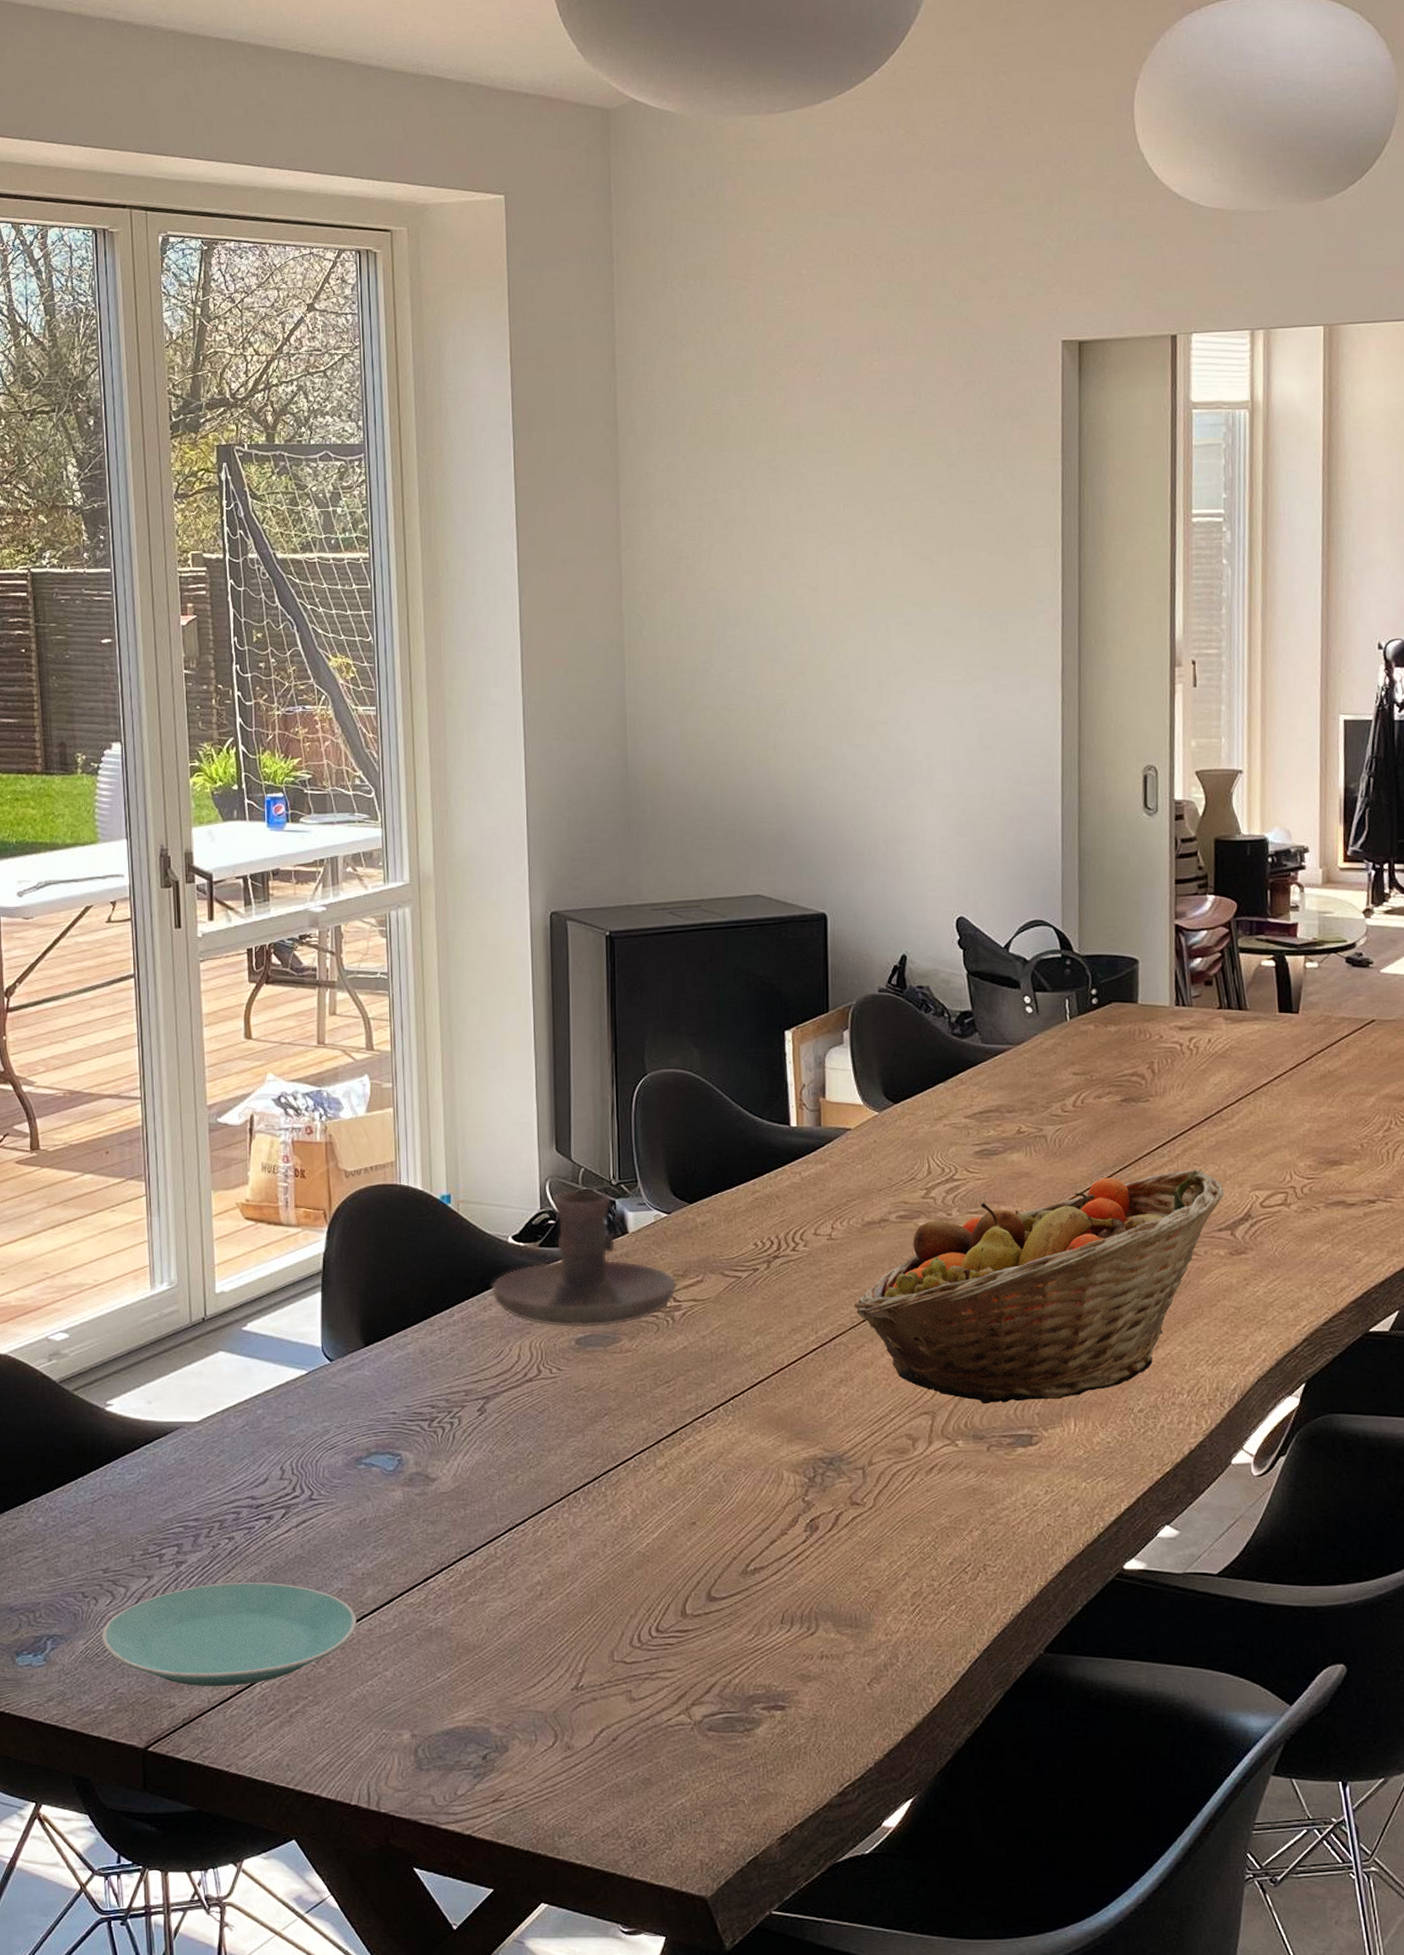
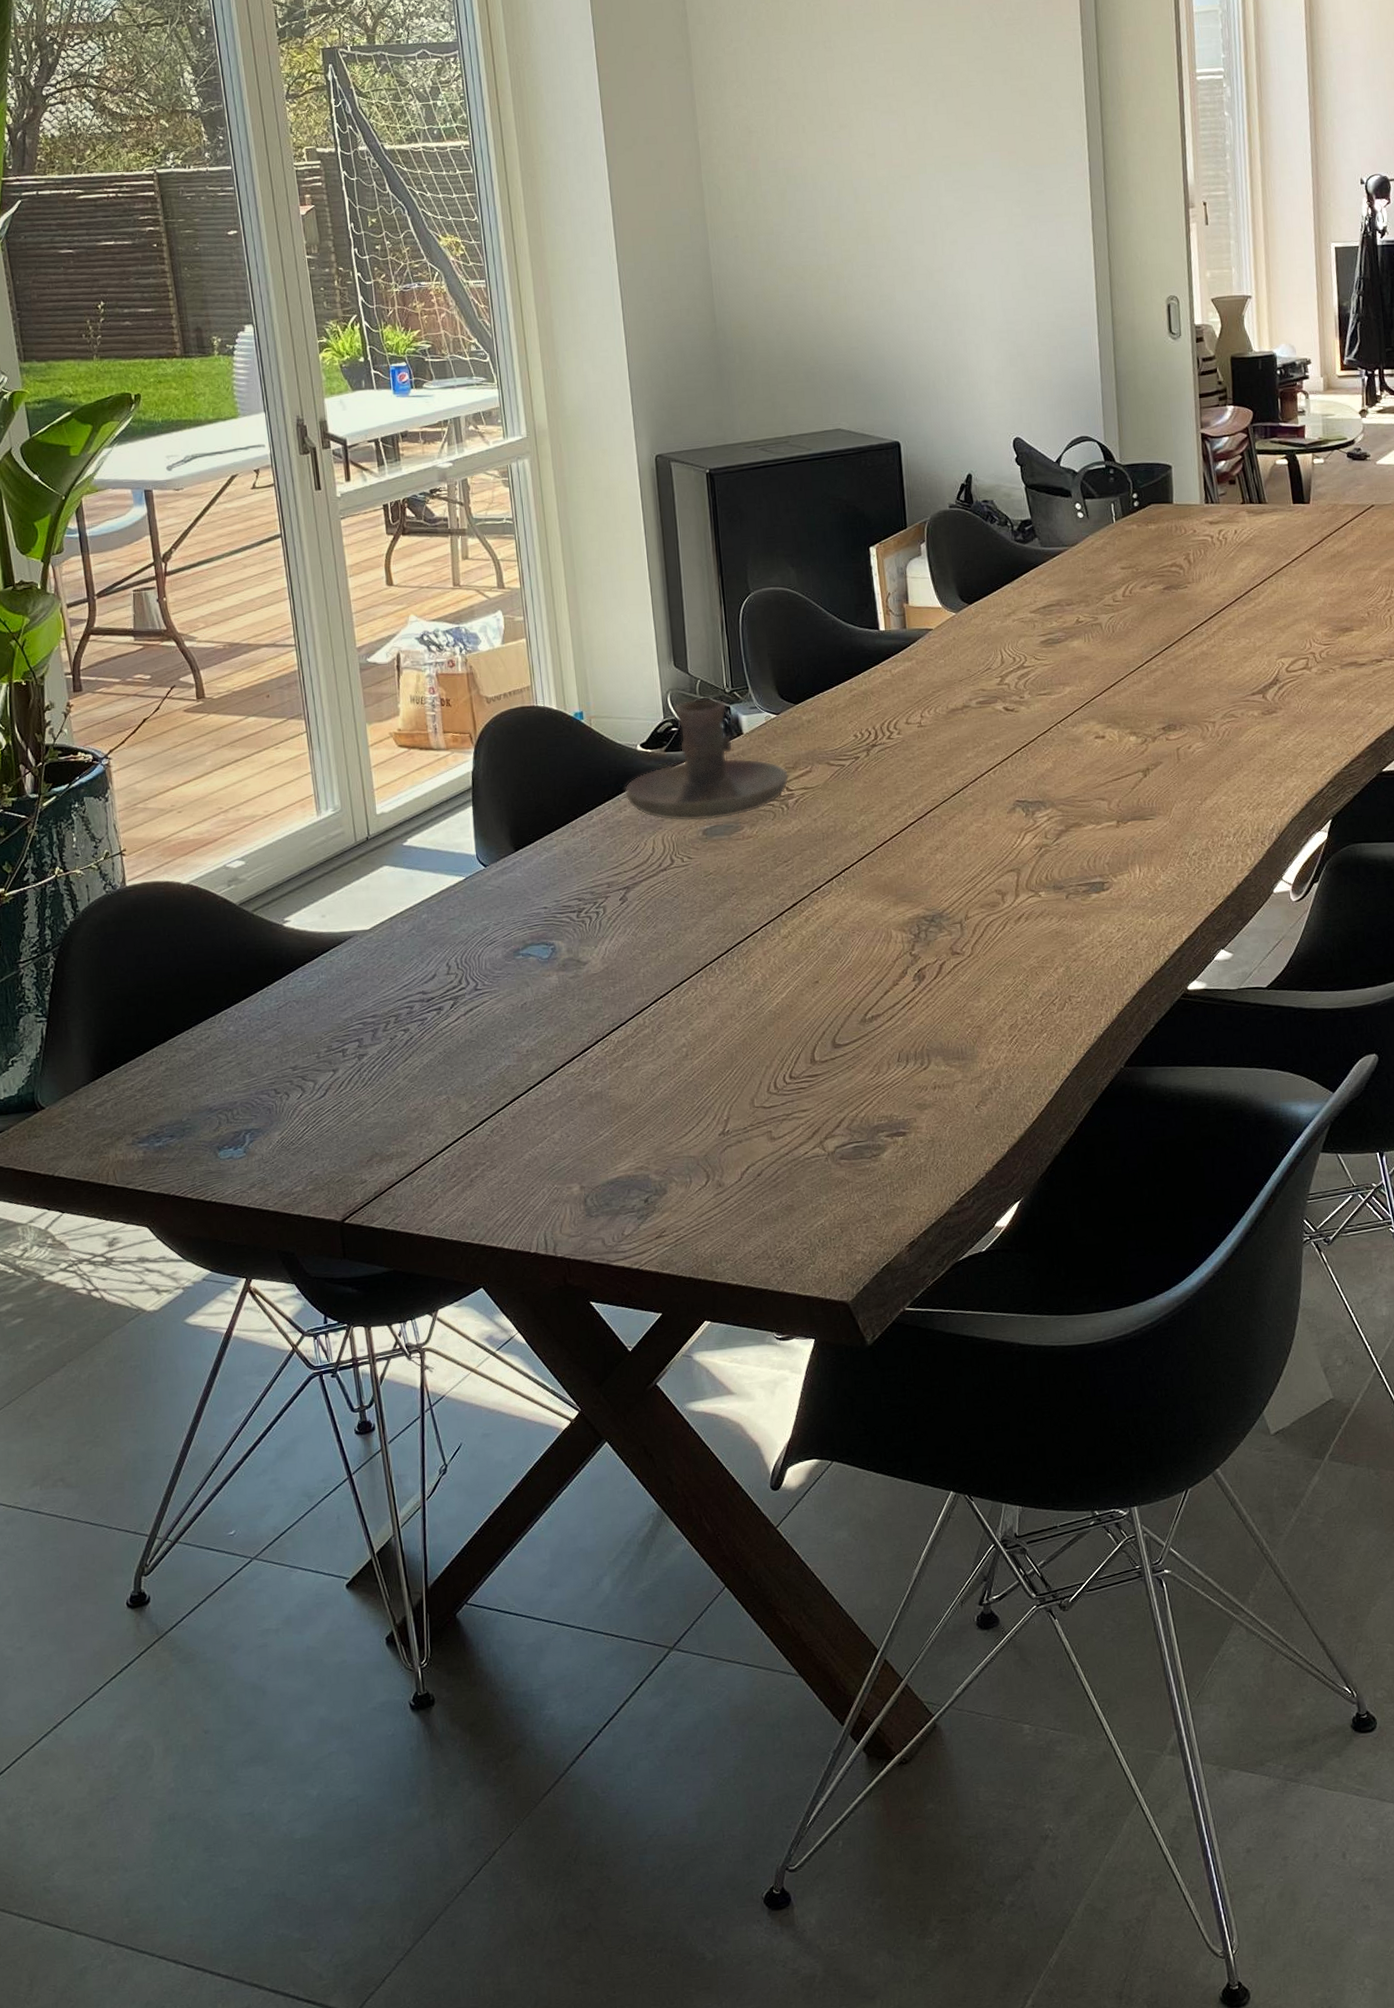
plate: present [102,1582,357,1687] -> none [295,1065,525,1163]
fruit basket: present [854,1170,1223,1404] -> none [944,644,1255,859]

